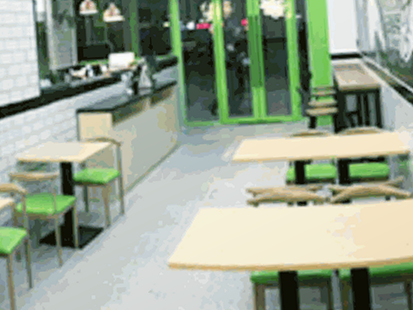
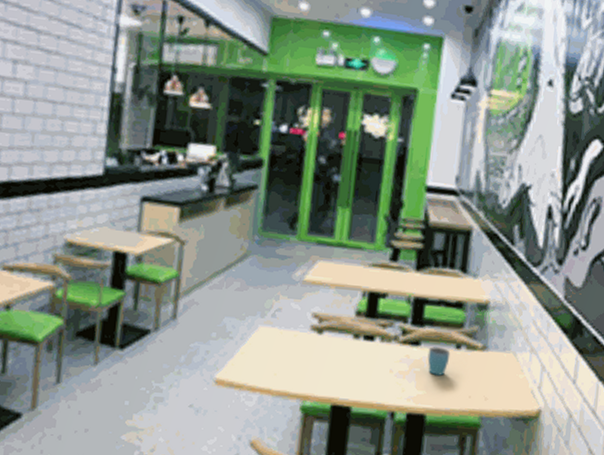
mug: none [360,201,382,230] -> present [427,346,451,377]

